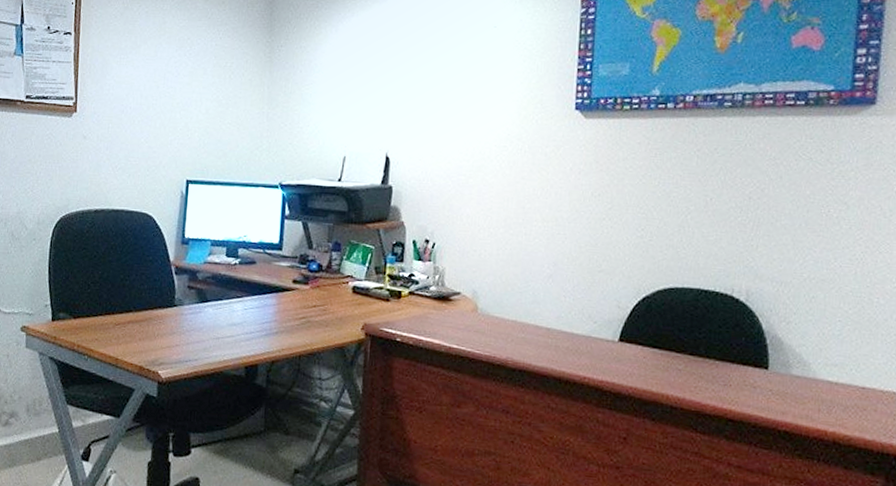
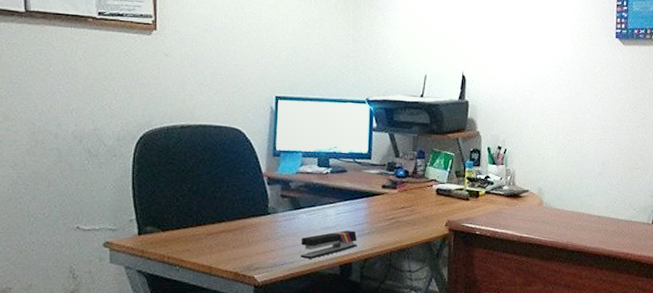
stapler: none [205,328,265,357] -> present [300,230,358,259]

